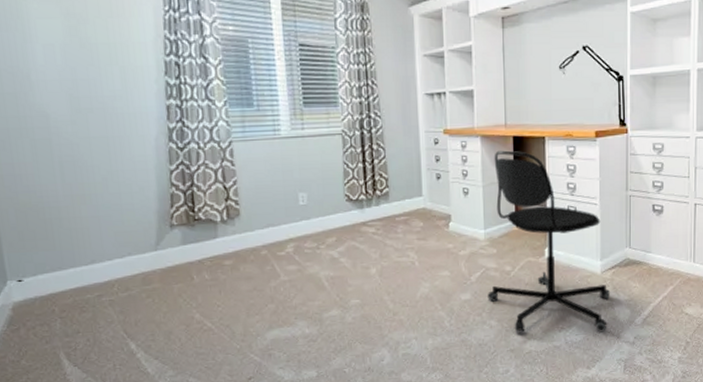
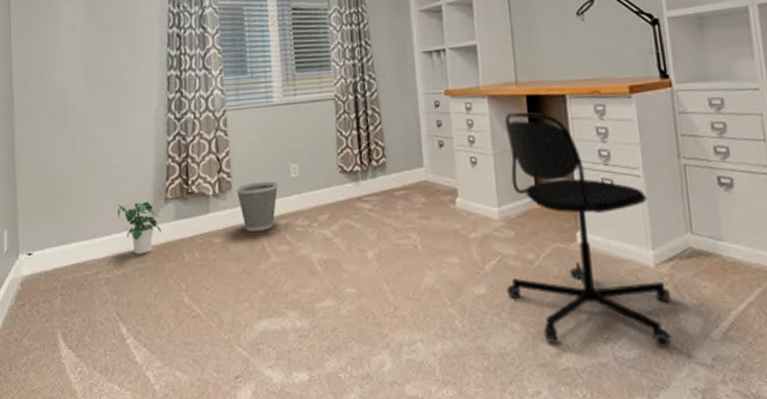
potted plant: none [118,228,168,278] -> present [118,202,161,254]
wastebasket: none [244,208,288,255] -> present [236,181,279,233]

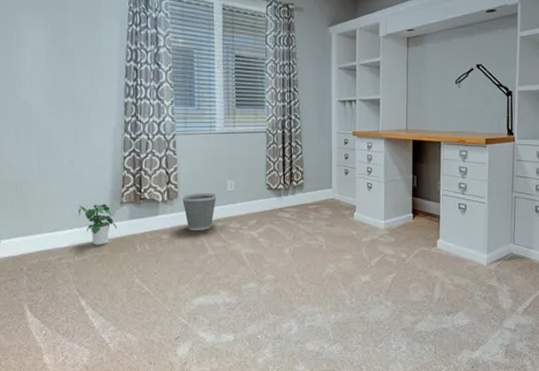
office chair: present [504,112,672,348] -> none [385,152,494,319]

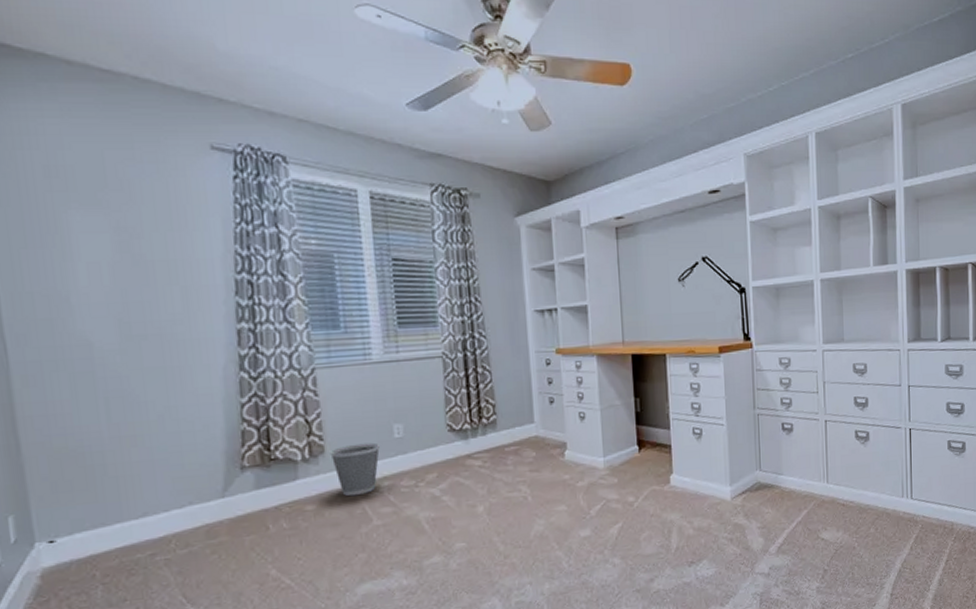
potted plant: present [78,204,117,245] -> none [177,471,238,530]

